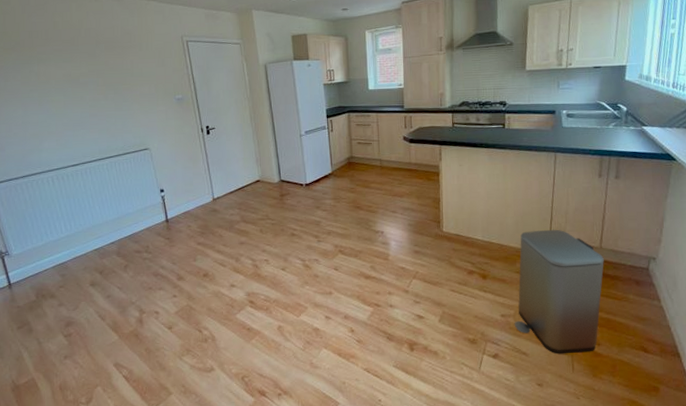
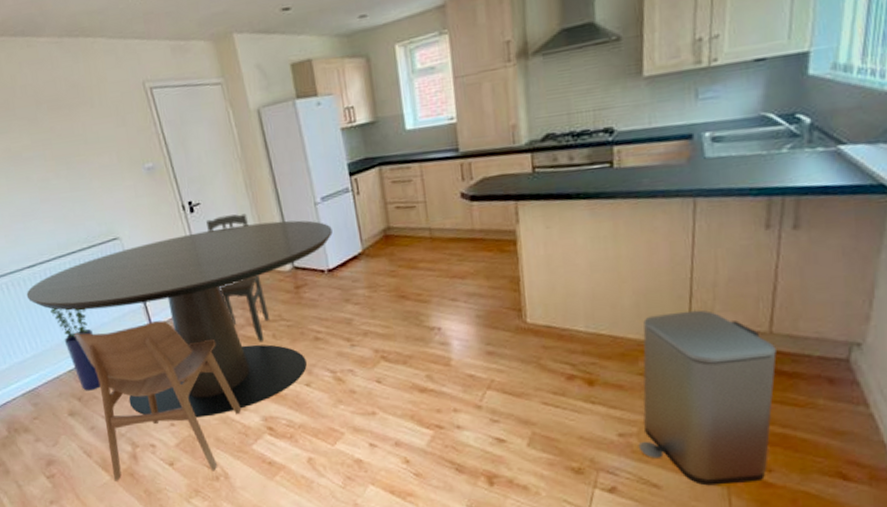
dining table: none [68,146,311,291] -> present [26,220,333,418]
vase: none [86,199,120,266] -> present [50,308,101,391]
dining chair: none [104,214,231,341] -> present [74,320,242,481]
dining chair: none [218,138,259,235] -> present [206,213,269,342]

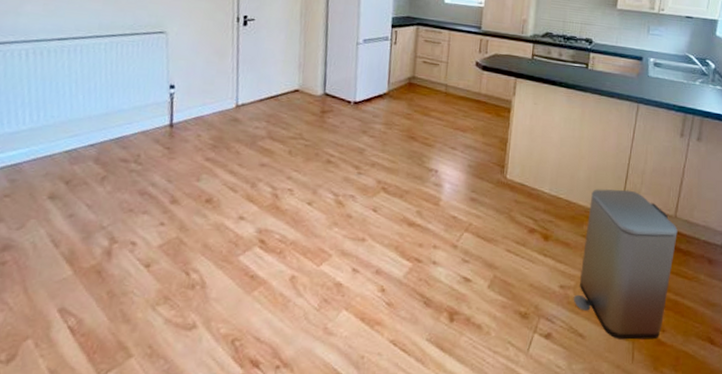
dining table: present [26,220,333,418] -> none [45,43,367,221]
vase: present [50,308,101,391] -> none [67,85,108,176]
dining chair: present [74,320,242,481] -> none [76,113,239,279]
dining chair: present [206,213,269,342] -> none [250,35,295,156]

